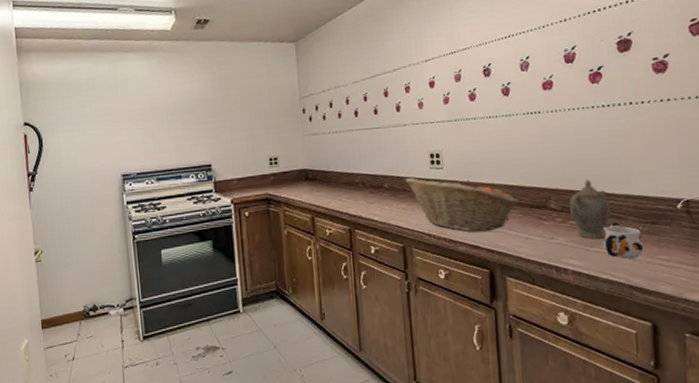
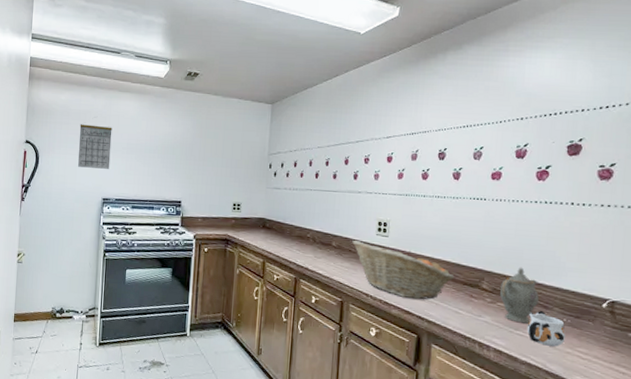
calendar: none [83,93,125,144] -> present [77,124,112,169]

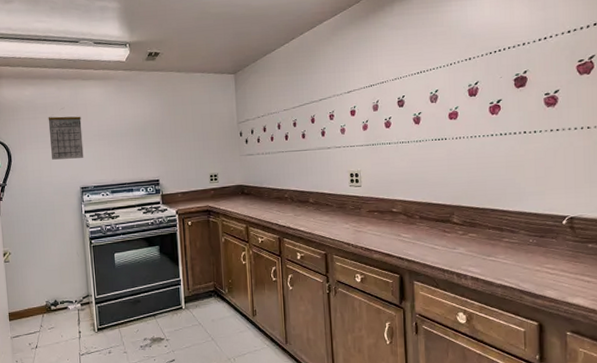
fruit basket: present [352,240,454,300] -> none [328,193,427,242]
teapot: present [500,267,539,324] -> none [470,197,505,250]
mug: present [526,310,566,347] -> none [498,235,533,267]

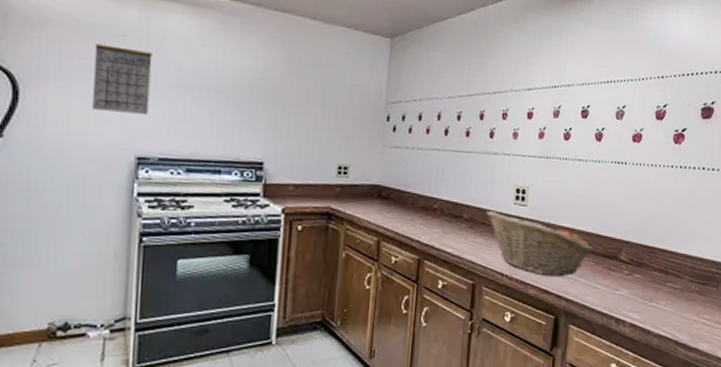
fruit basket: none [328,193,427,242] -> present [486,210,594,277]

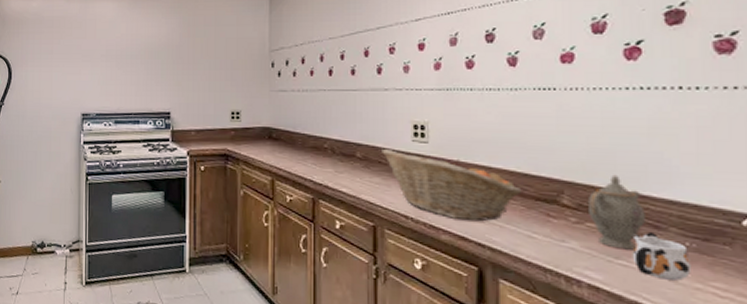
calendar: present [91,44,153,114] -> none [53,32,89,80]
teapot: none [637,235,672,294] -> present [589,174,645,250]
mug: none [660,279,693,315] -> present [632,231,691,281]

